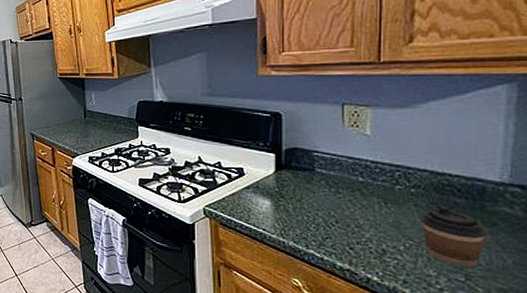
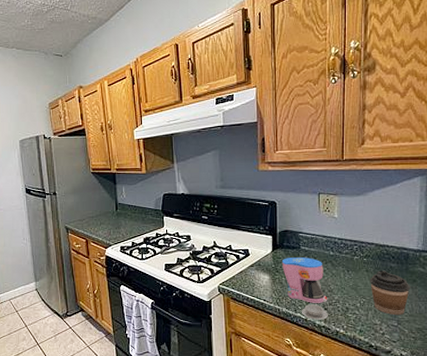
coffee maker: none [288,181,355,262] -> present [281,257,328,320]

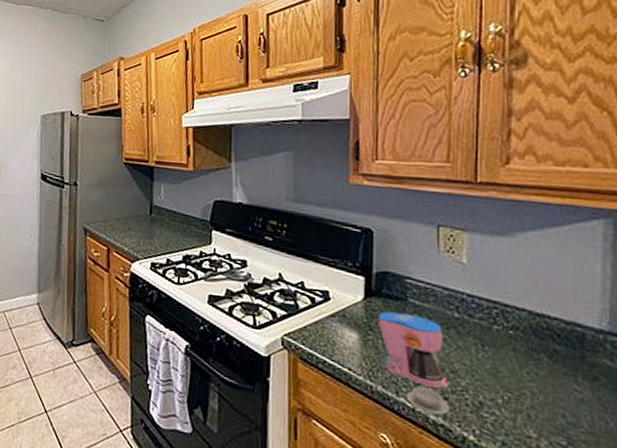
coffee cup: present [370,270,410,316] -> none [519,352,589,430]

